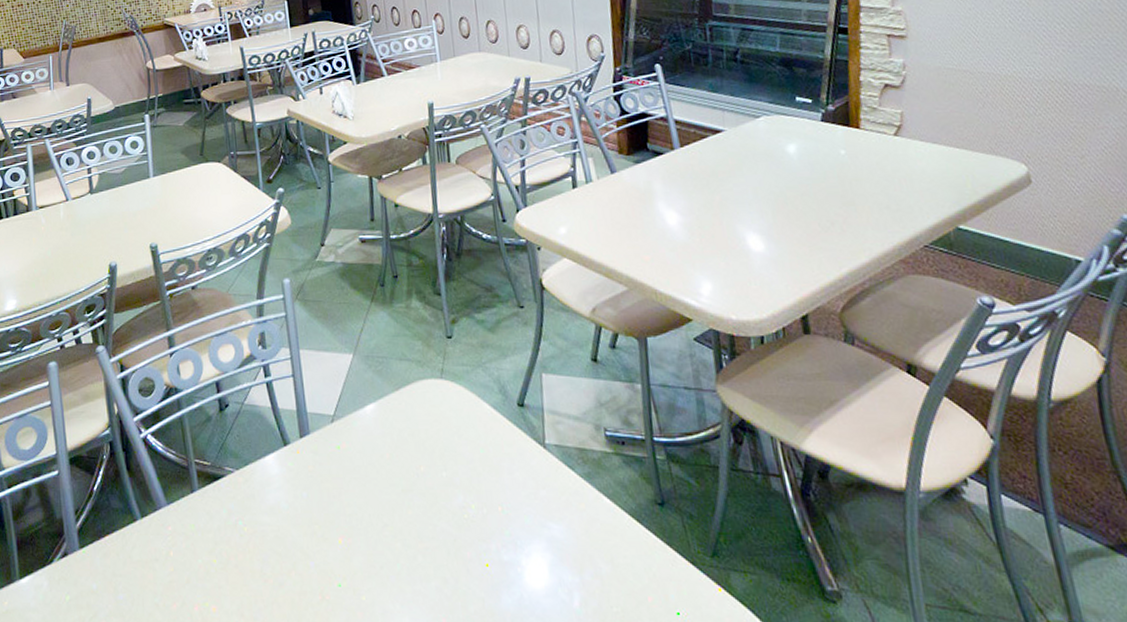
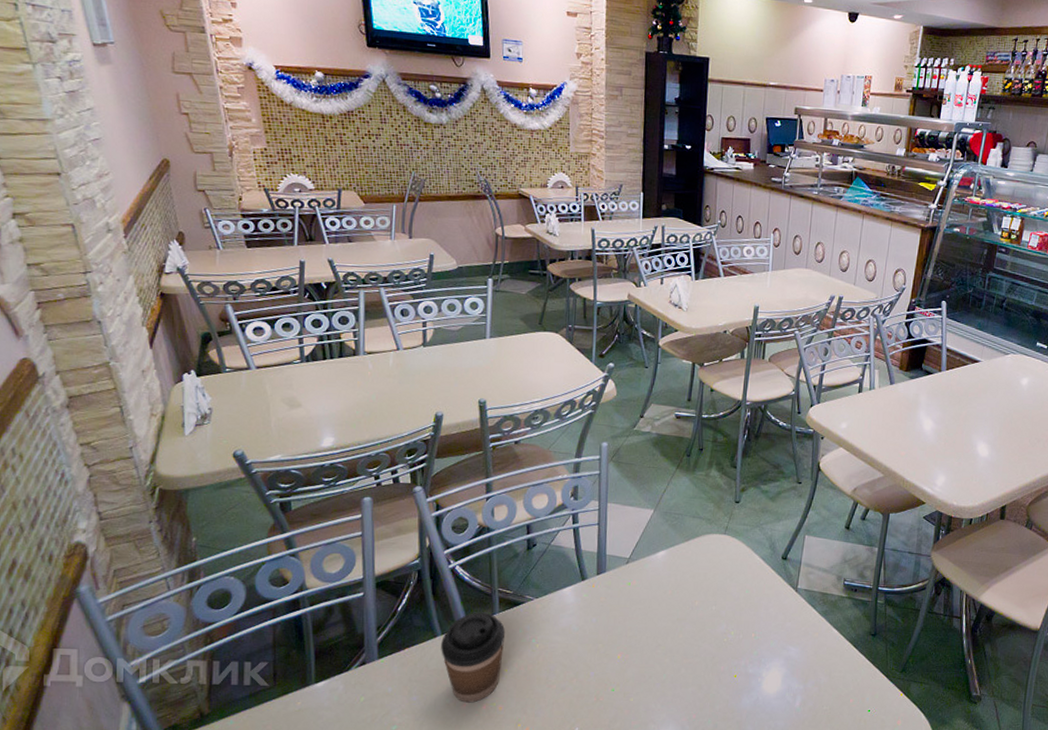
coffee cup: none [142,489,209,603] -> present [441,612,506,703]

